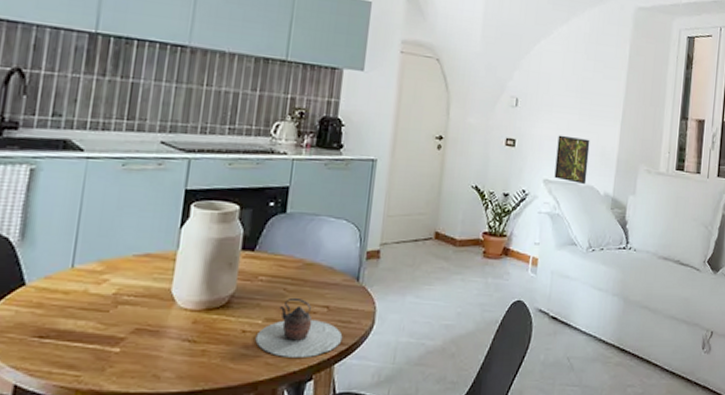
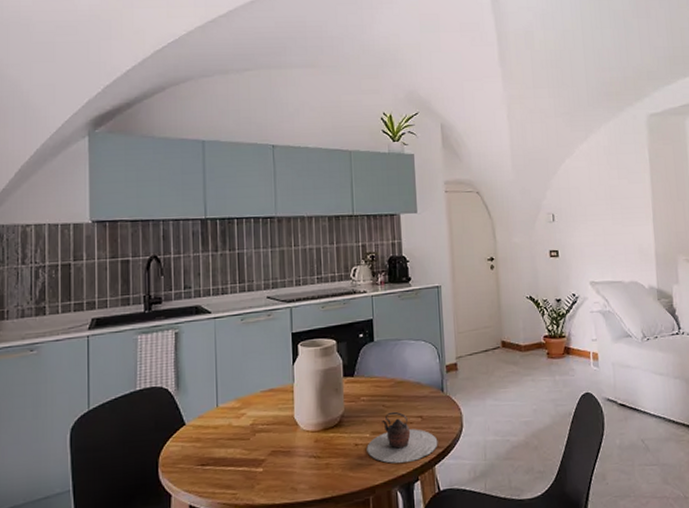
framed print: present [554,135,590,184] -> none [596,240,630,281]

